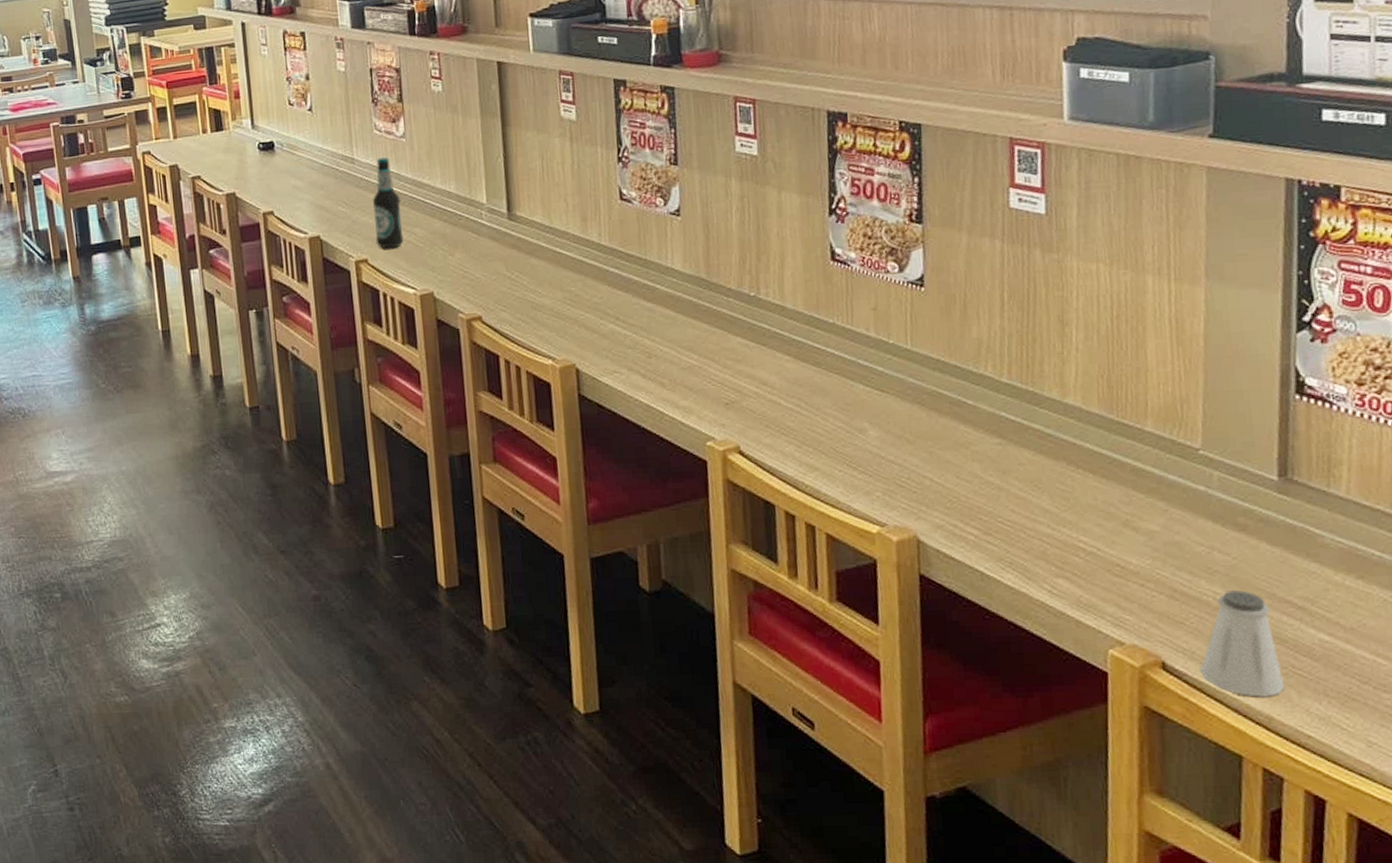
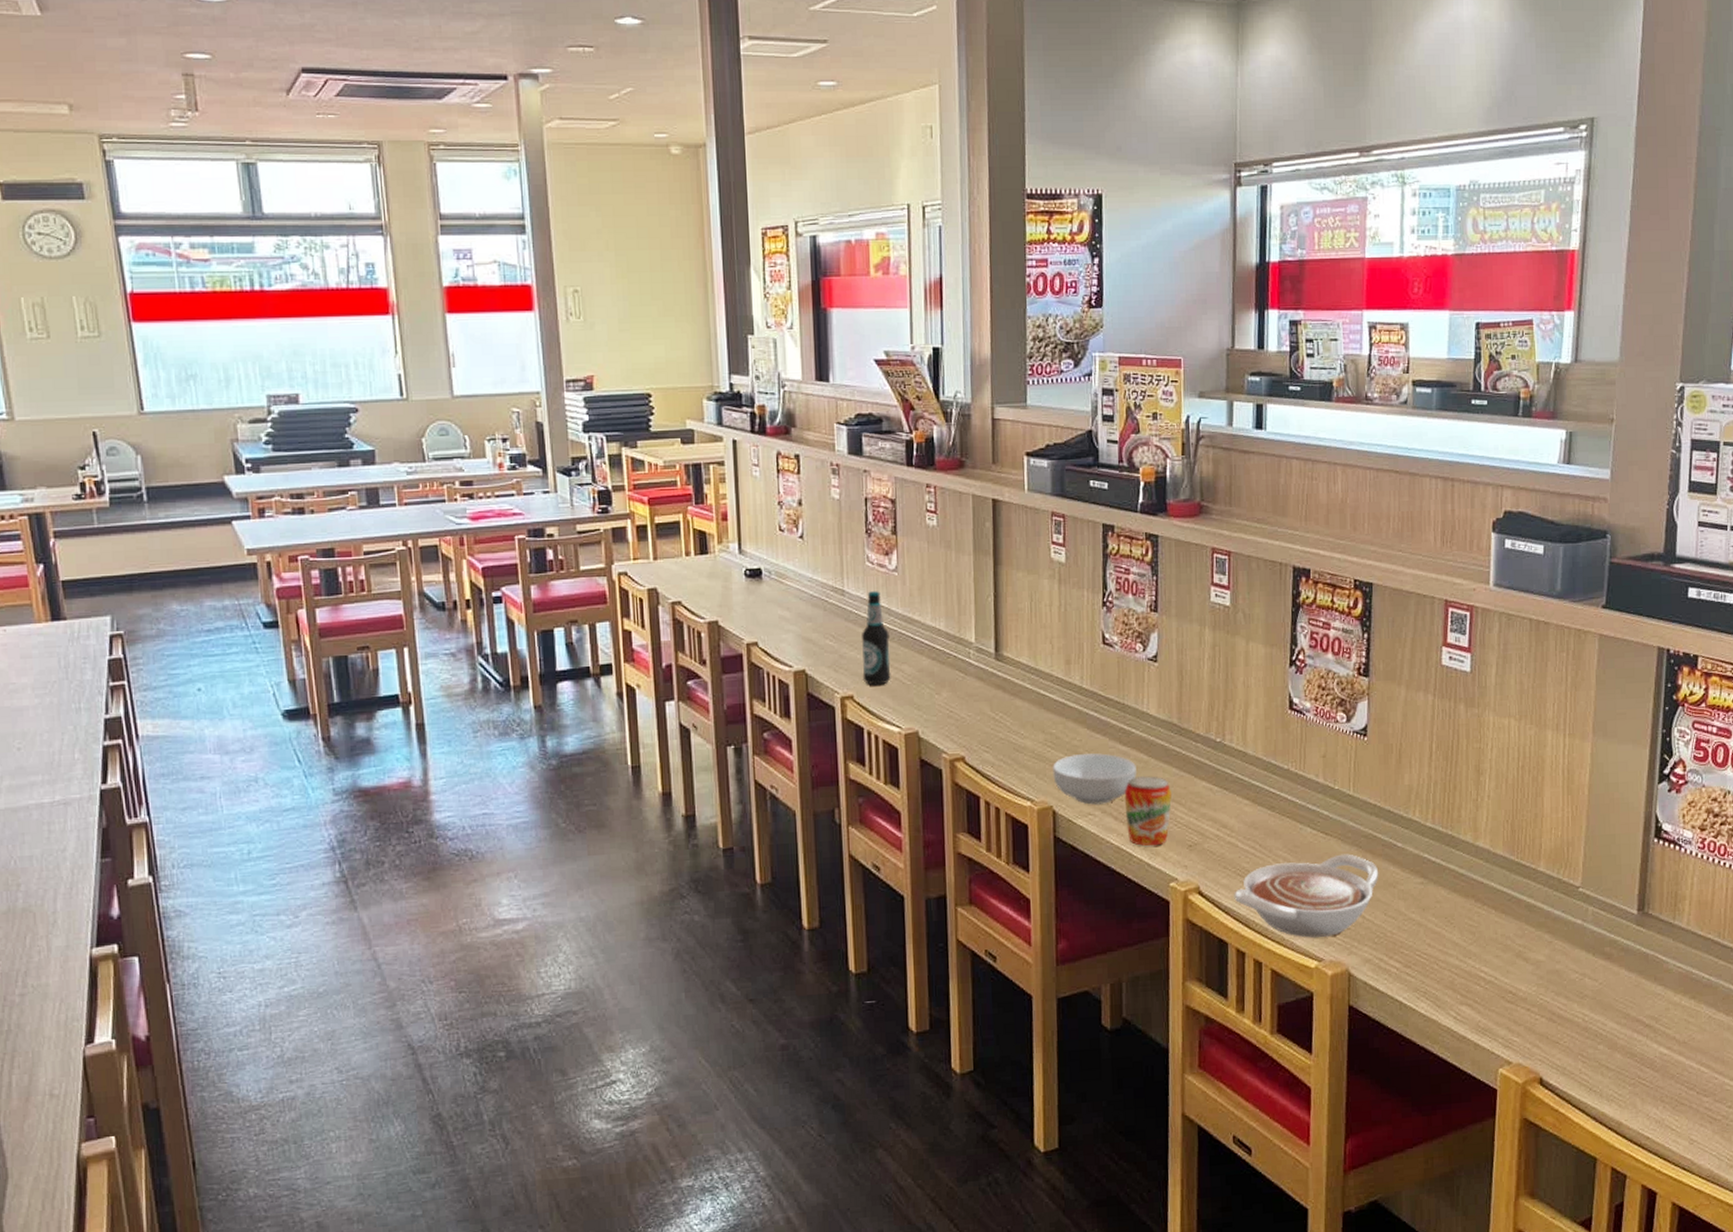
cereal bowl: none [573,310,664,362] -> present [1053,753,1137,805]
beverage can: none [651,332,704,405] -> present [1124,776,1172,847]
bowl: none [779,412,948,502] -> present [1234,854,1379,939]
saltshaker: present [1199,590,1286,697] -> none [1568,1011,1632,1106]

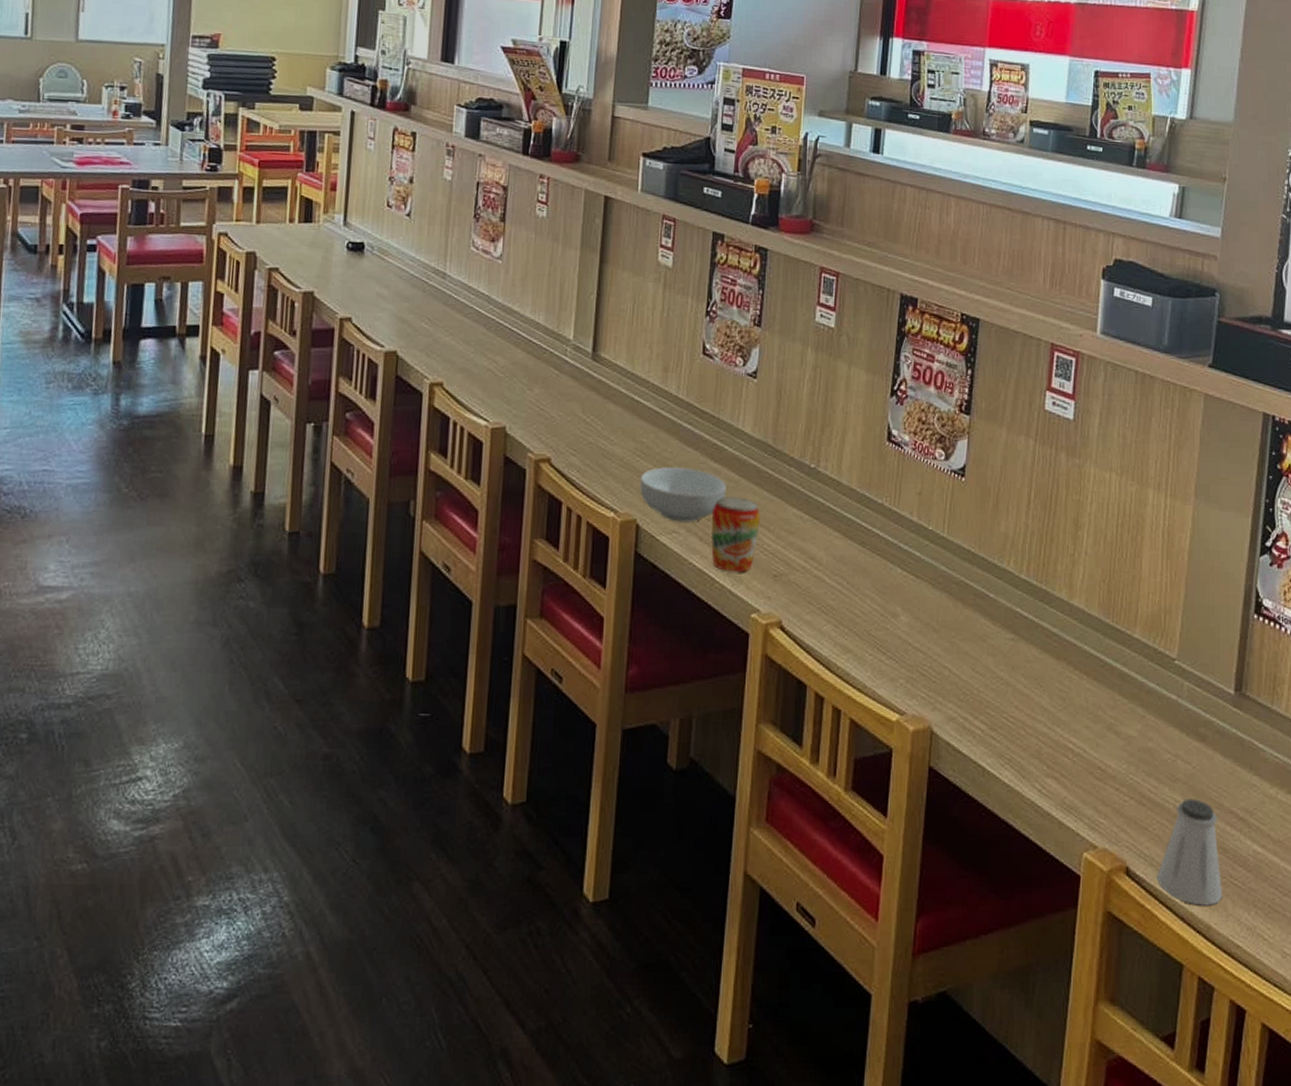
bottle: present [861,591,891,686] -> none [454,277,488,375]
bowl: present [1234,854,1379,939] -> none [817,600,969,689]
saltshaker: none [1568,1011,1632,1106] -> present [1156,799,1223,906]

